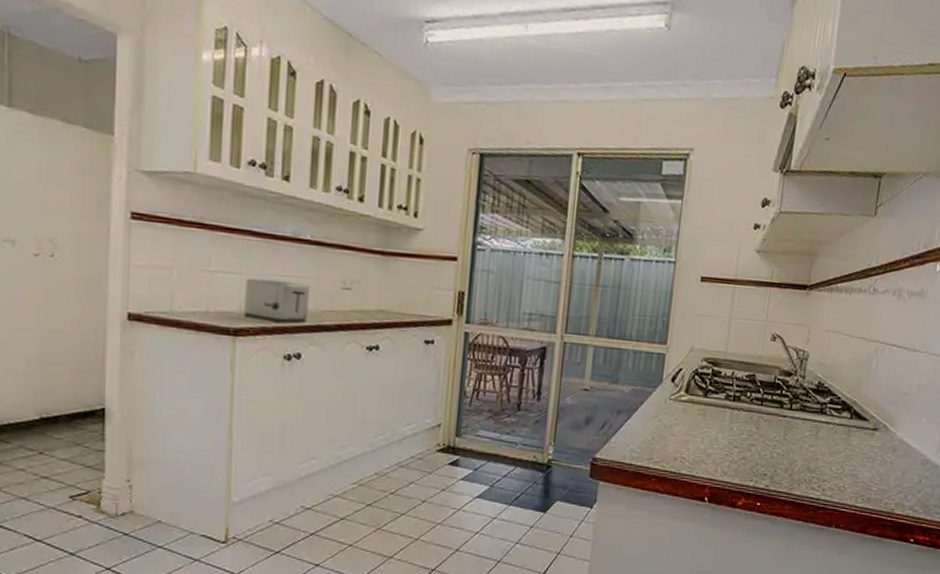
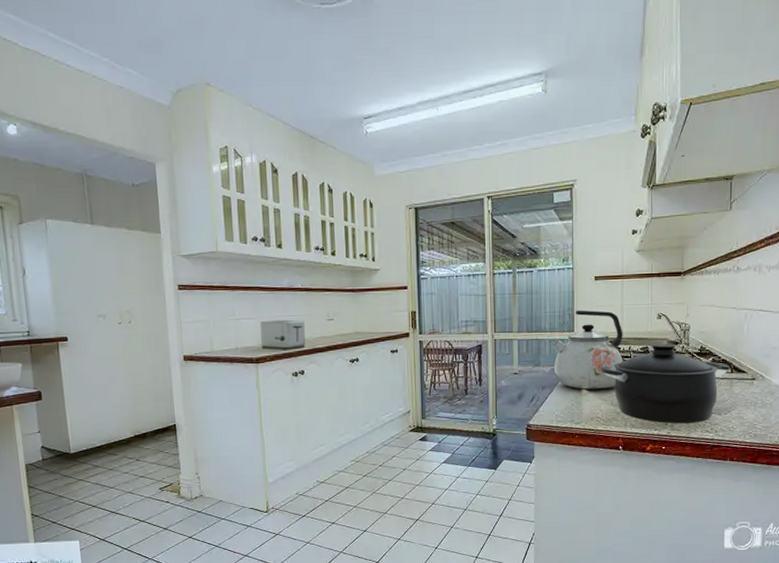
kettle: none [635,317,728,422] -> present [552,310,623,389]
saucepan: none [693,371,850,477] -> present [601,343,730,424]

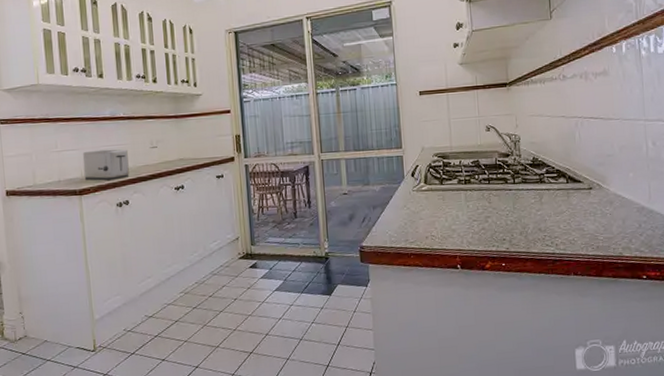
kettle: present [552,310,623,389] -> none [380,125,454,207]
saucepan: present [601,343,730,424] -> none [432,155,565,240]

